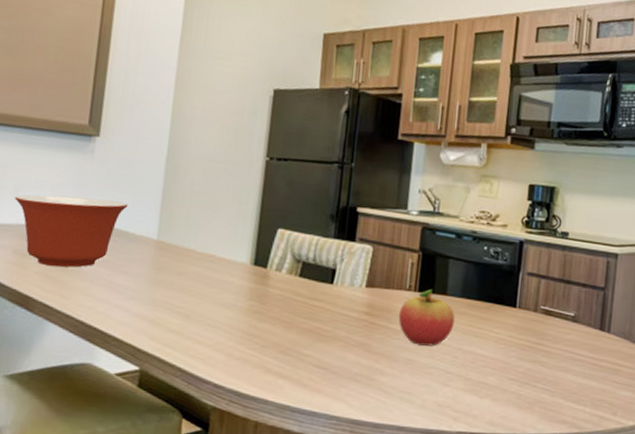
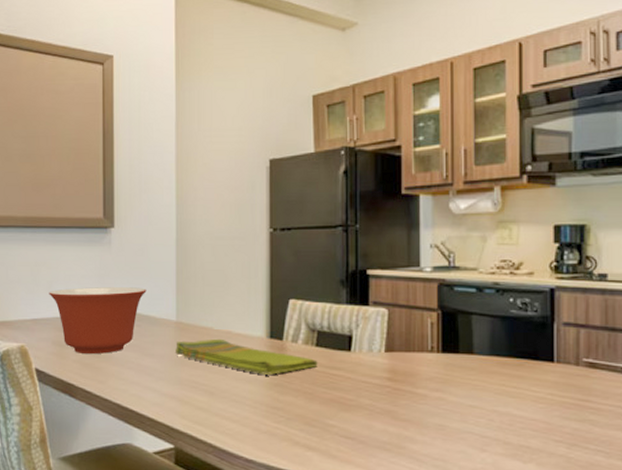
dish towel: none [152,261,299,302] -> present [176,338,318,375]
fruit: present [398,289,455,346] -> none [423,349,485,410]

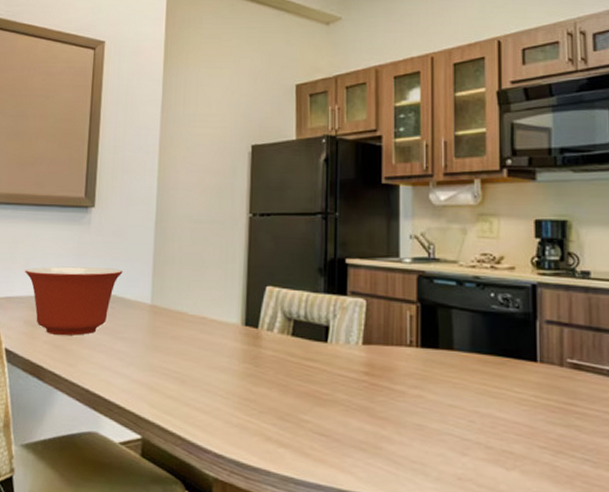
dish towel: present [176,338,318,375] -> none [148,324,293,364]

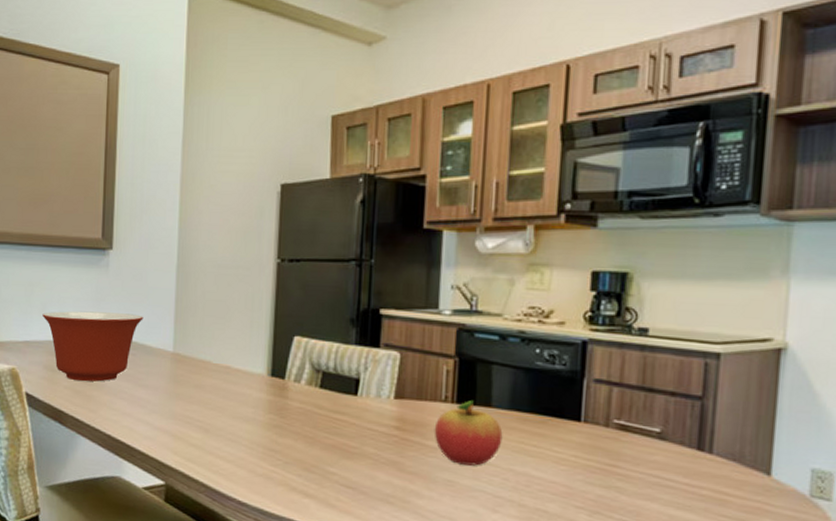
fruit: none [401,344,466,409] -> present [434,401,503,466]

